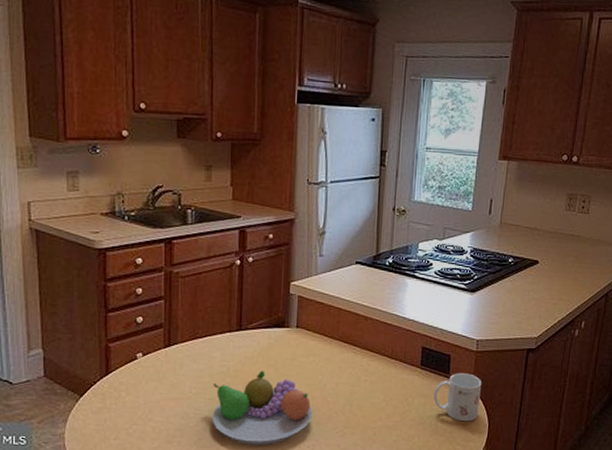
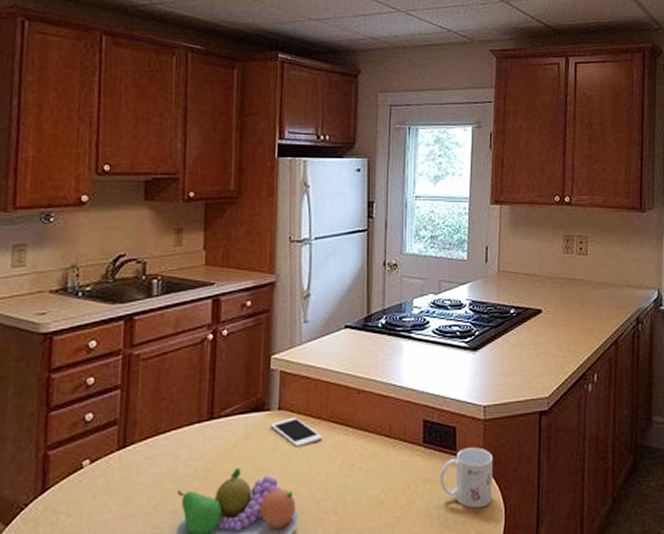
cell phone: none [289,334,335,360] -> present [270,417,324,448]

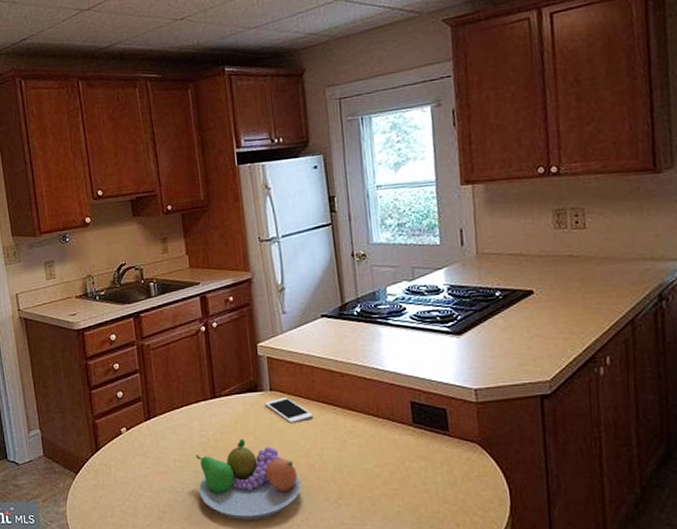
mug: present [439,447,494,509] -> none [433,429,494,487]

